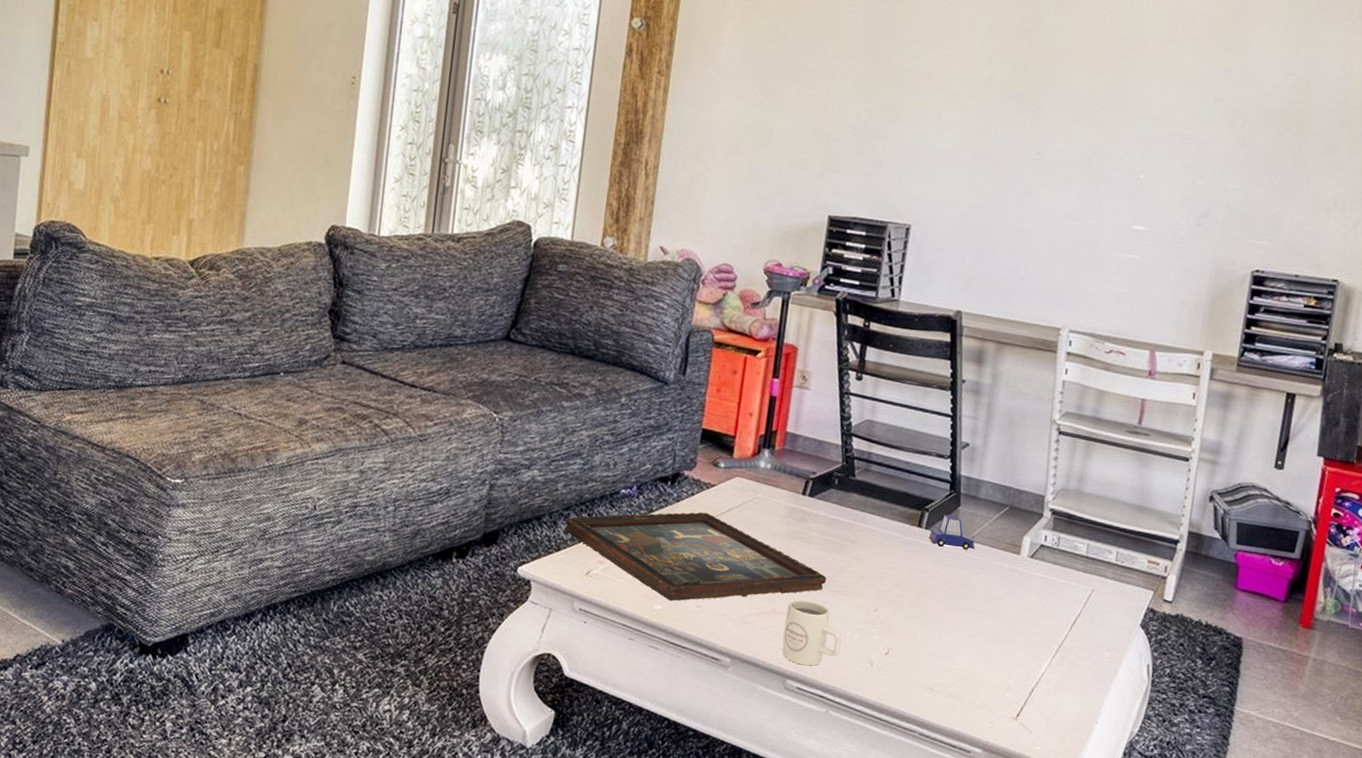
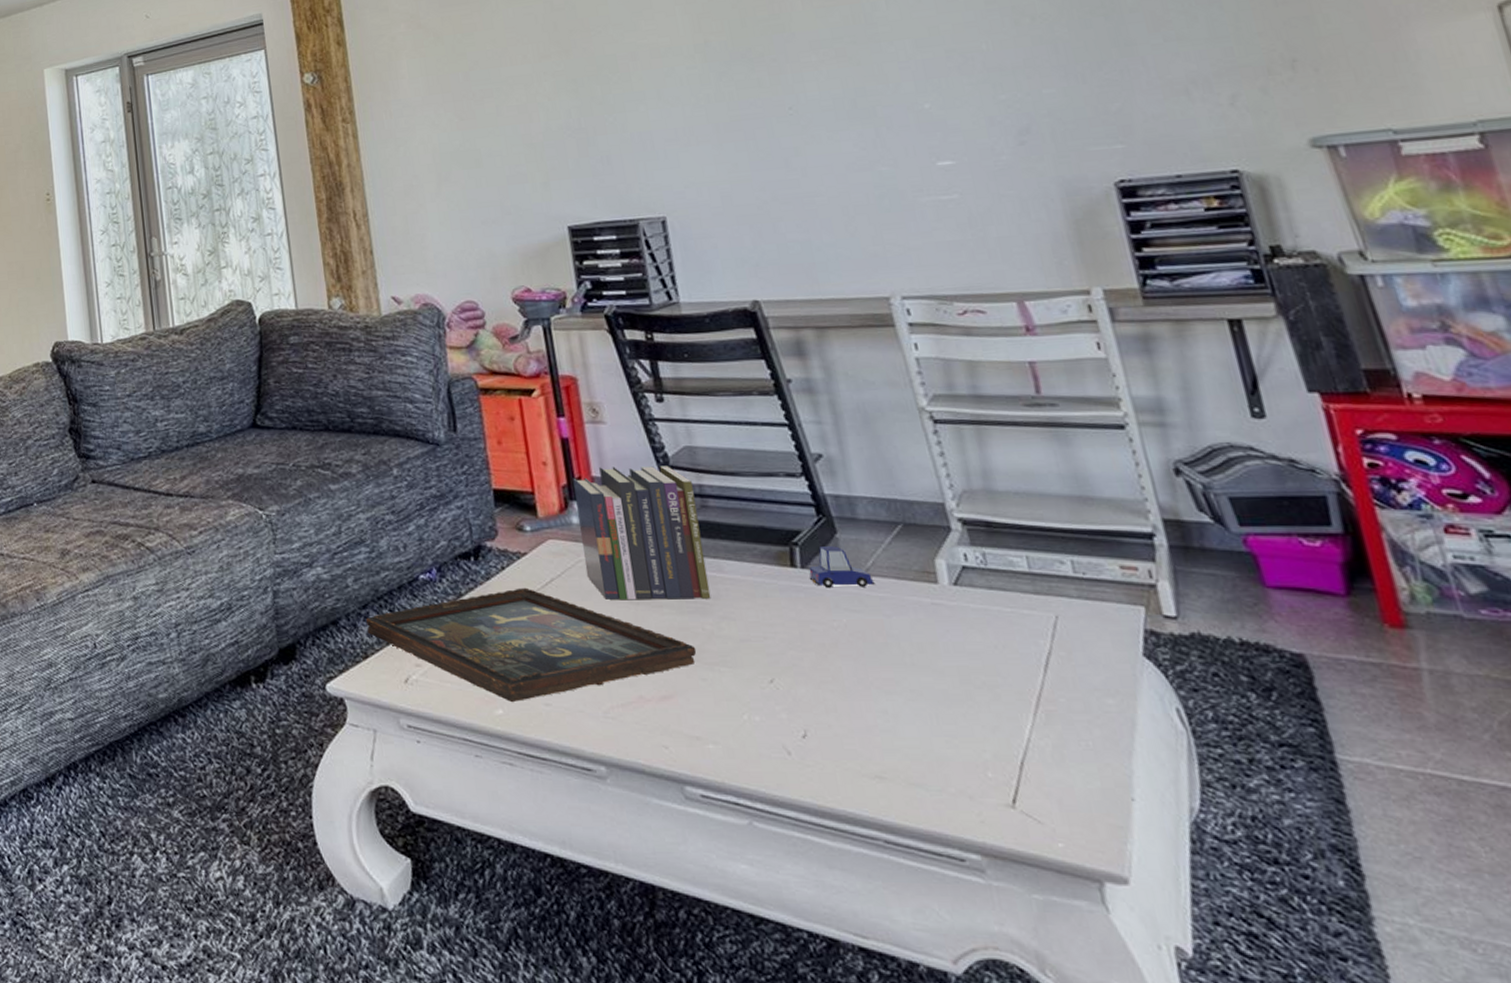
books: none [758,425,864,542] -> present [573,466,711,601]
mug: present [782,599,842,666] -> none [657,680,743,765]

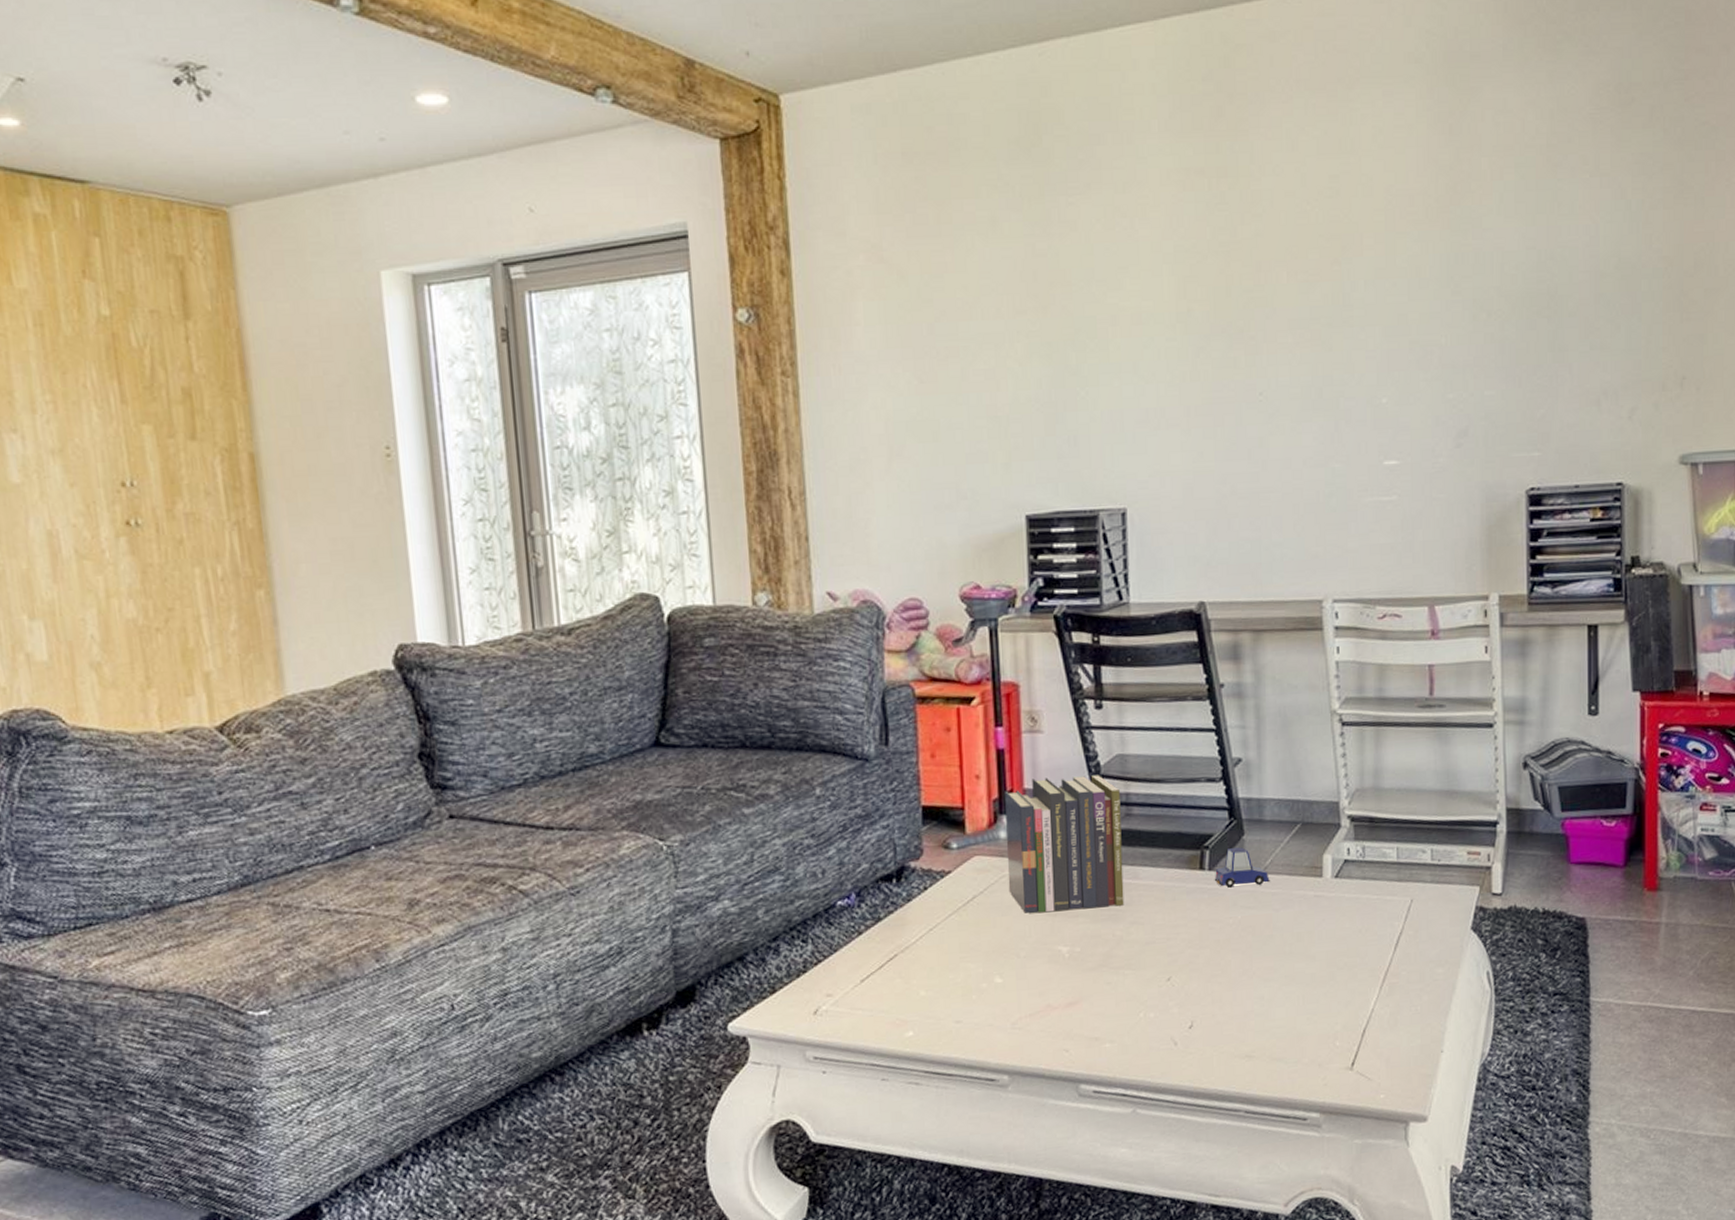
decorative tray: present [366,587,697,703] -> none [776,907,1105,1024]

